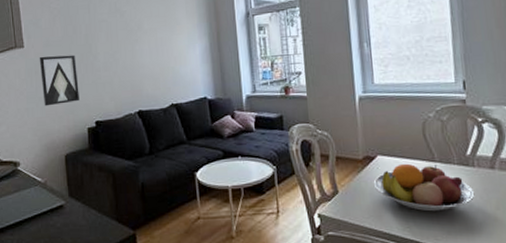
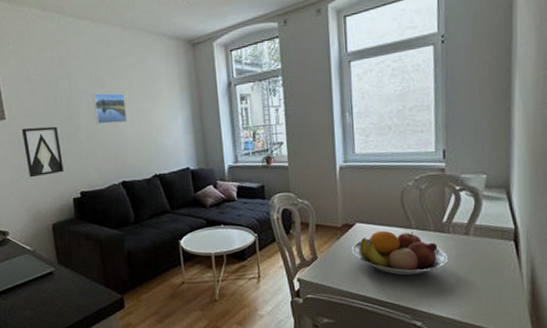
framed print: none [111,22,146,54] -> present [92,93,128,125]

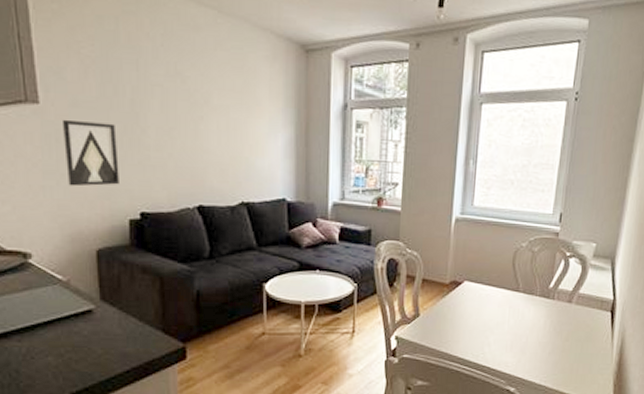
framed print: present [92,93,128,125] -> none [169,89,213,132]
fruit bowl: present [351,230,449,276] -> none [456,291,550,340]

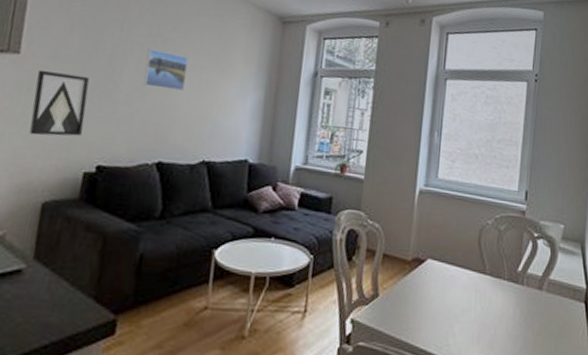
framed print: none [169,89,213,132] -> present [143,48,188,91]

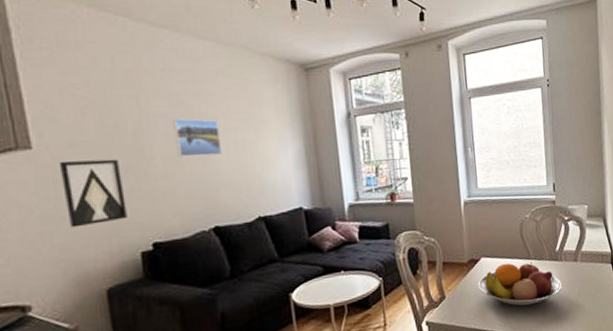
fruit bowl: none [418,271,520,331] -> present [477,262,563,307]

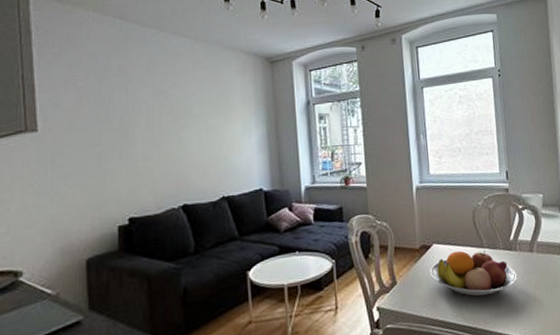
wall art: present [58,159,127,228] -> none [57,141,109,202]
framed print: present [173,118,223,158] -> none [154,106,194,141]

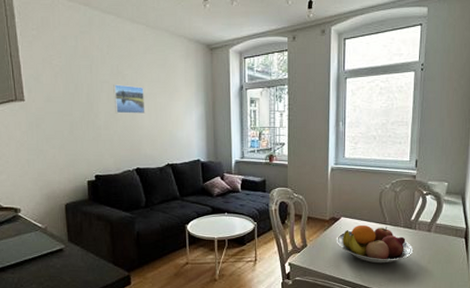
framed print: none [154,106,194,141] -> present [113,84,146,114]

